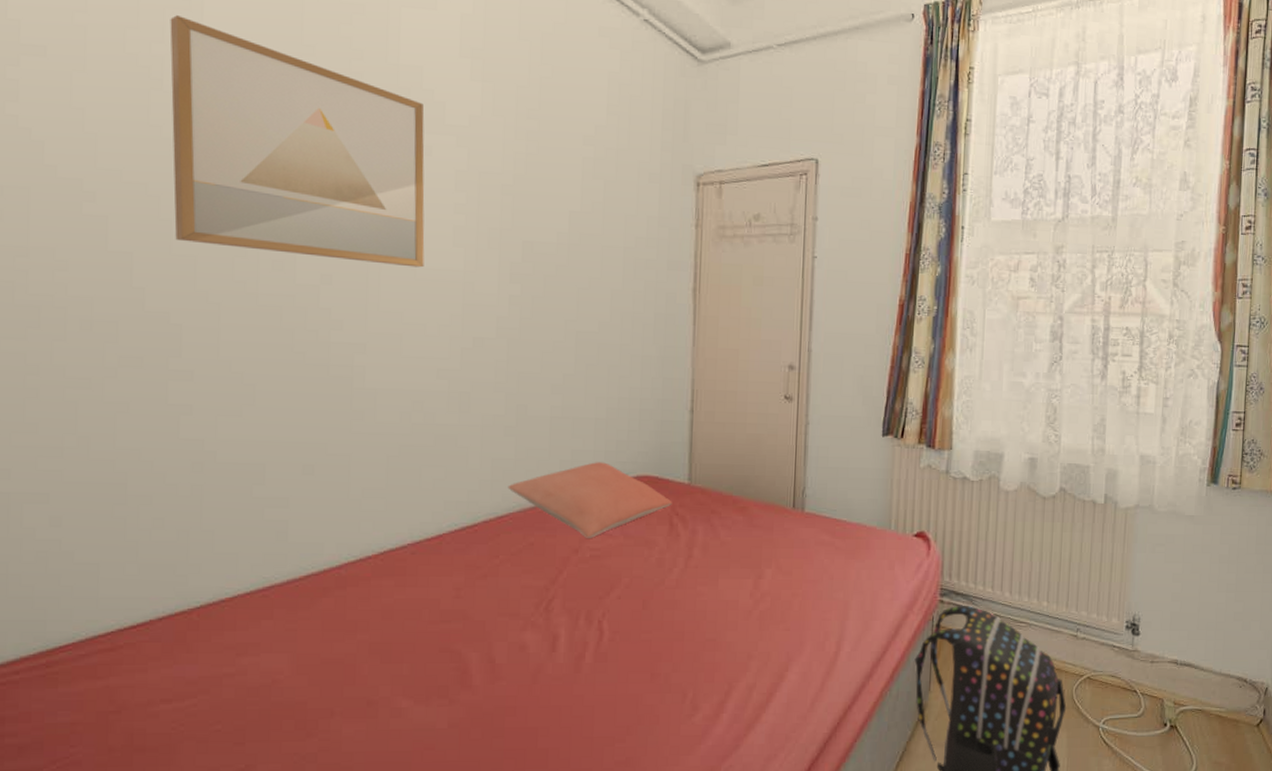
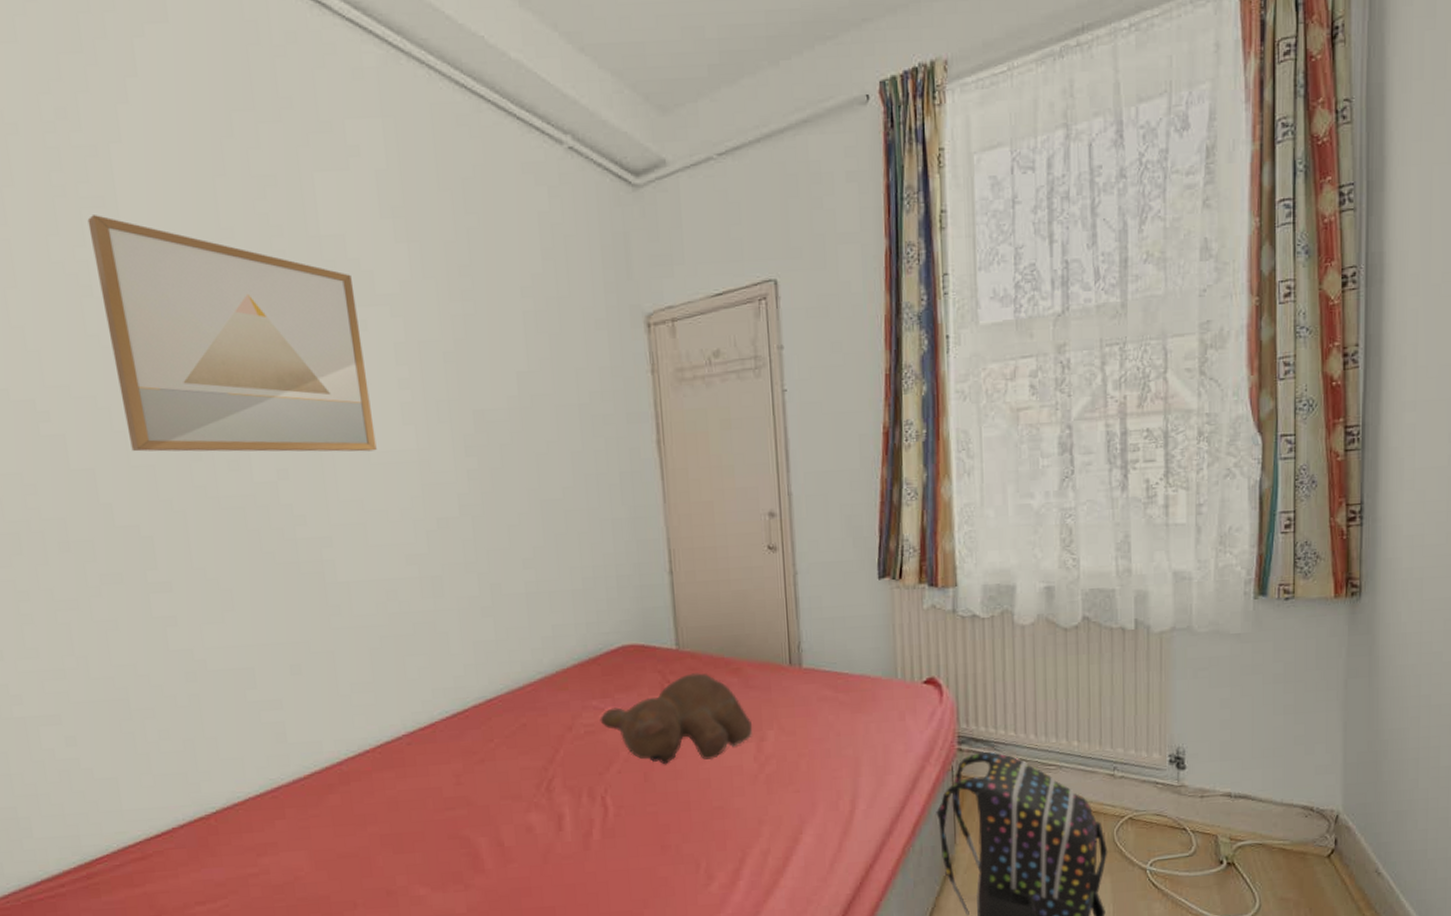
pillow: present [508,462,672,539] -> none [492,635,662,715]
teddy bear: none [606,508,752,594] -> present [600,673,753,765]

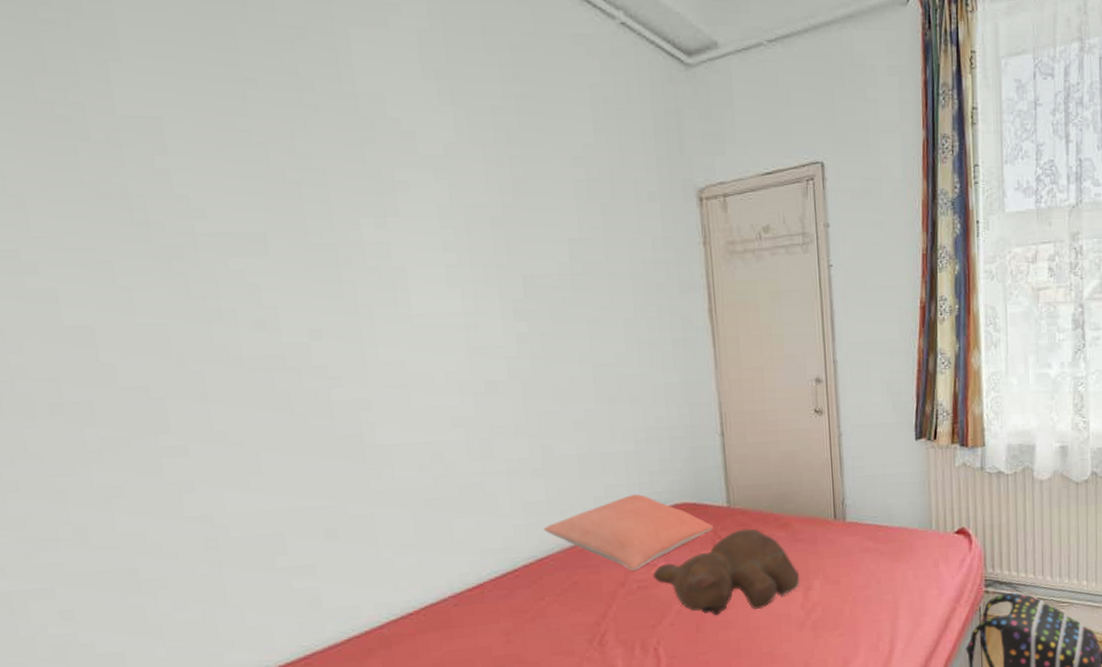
wall art: present [87,215,377,452] -> none [82,54,420,314]
pillow: none [492,635,662,715] -> present [543,494,714,572]

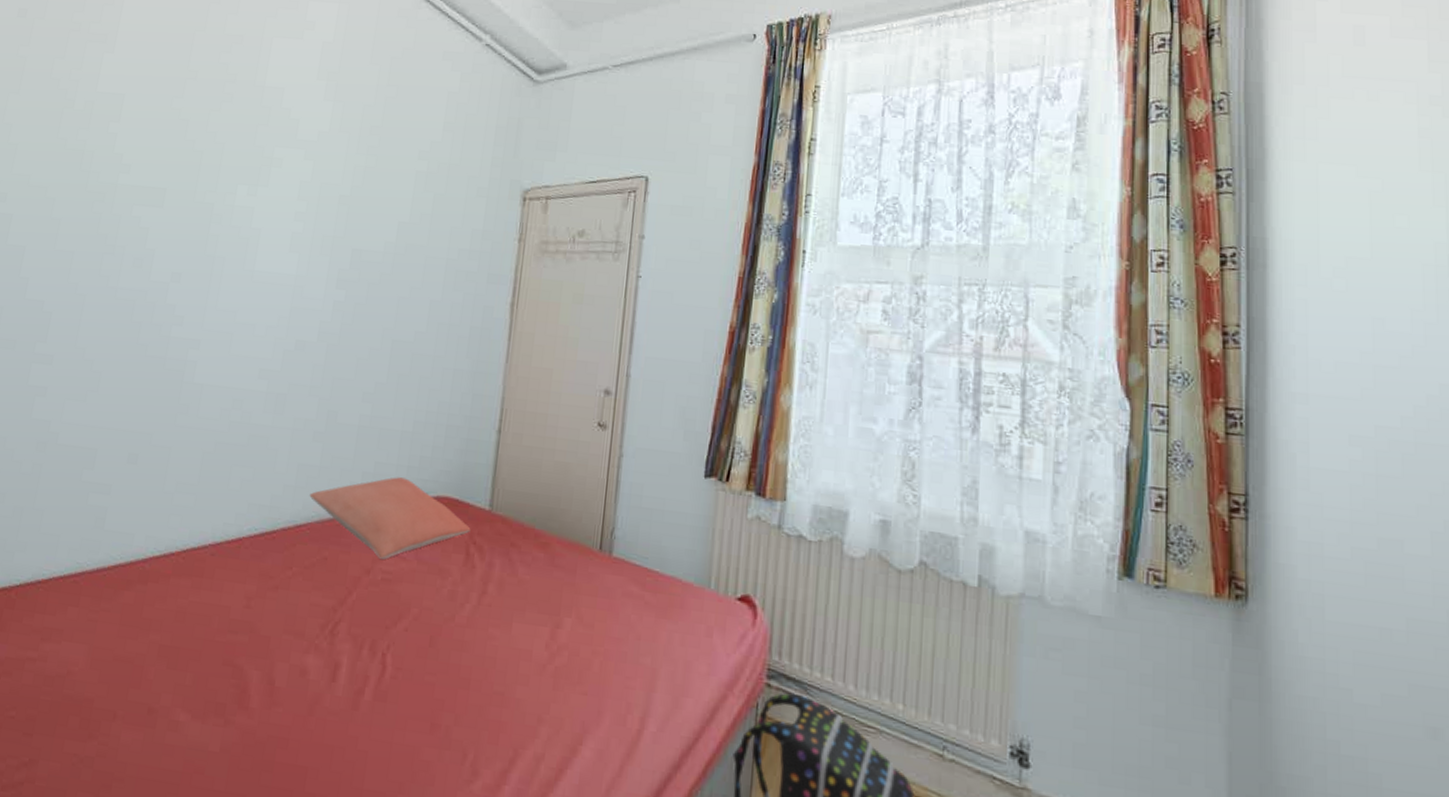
teddy bear: present [652,528,800,616] -> none [399,538,551,638]

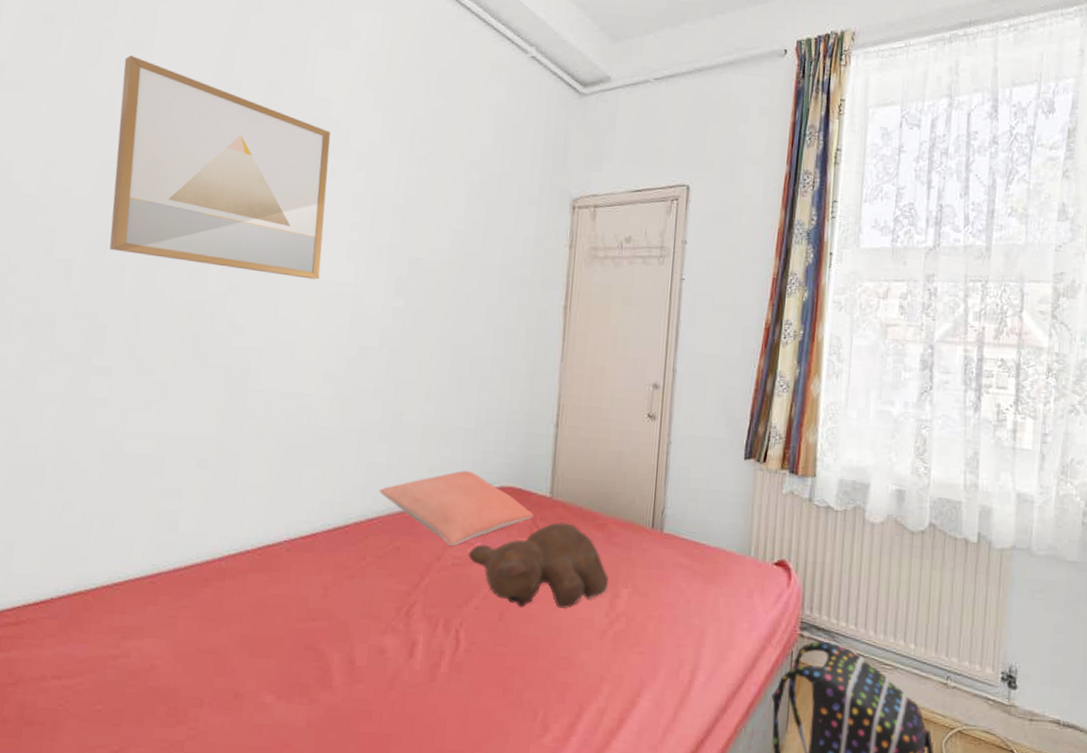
wall art: none [60,47,281,271] -> present [109,55,330,280]
teddy bear: none [399,538,551,638] -> present [468,522,609,610]

